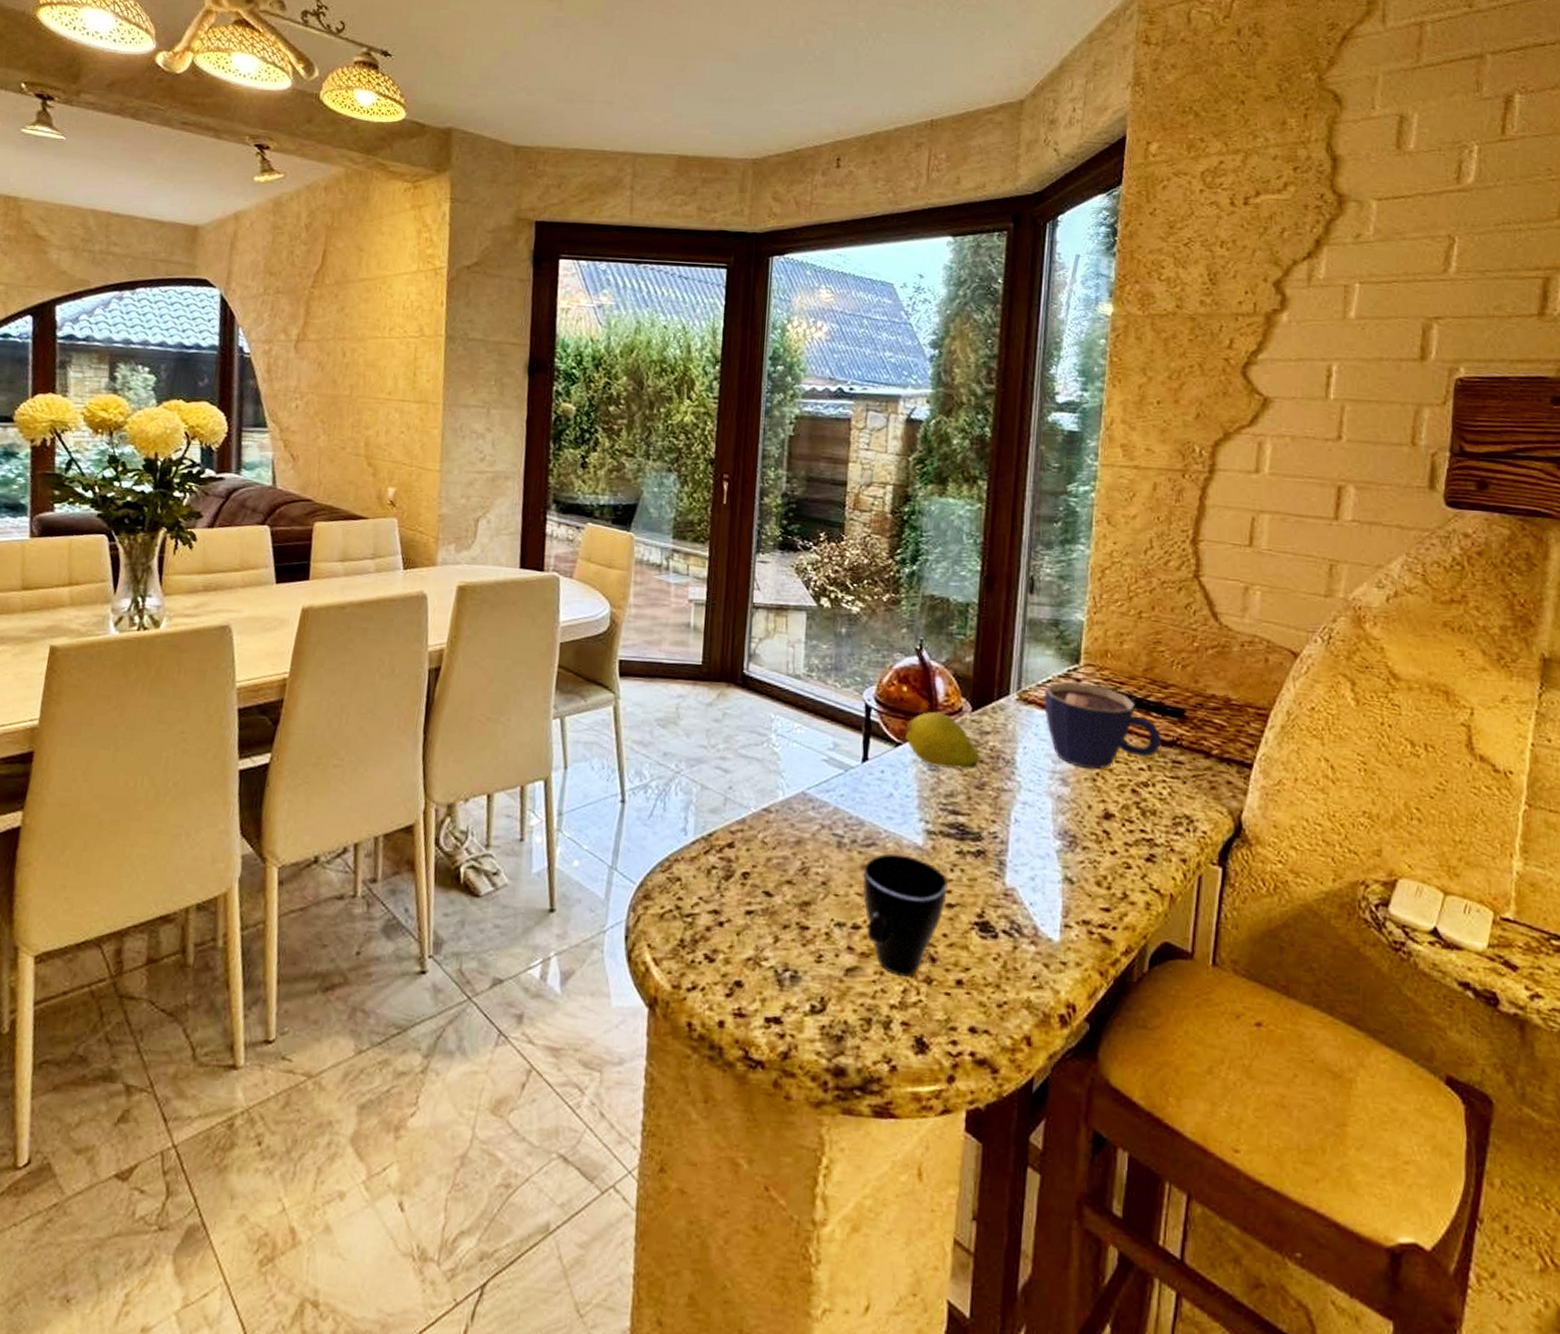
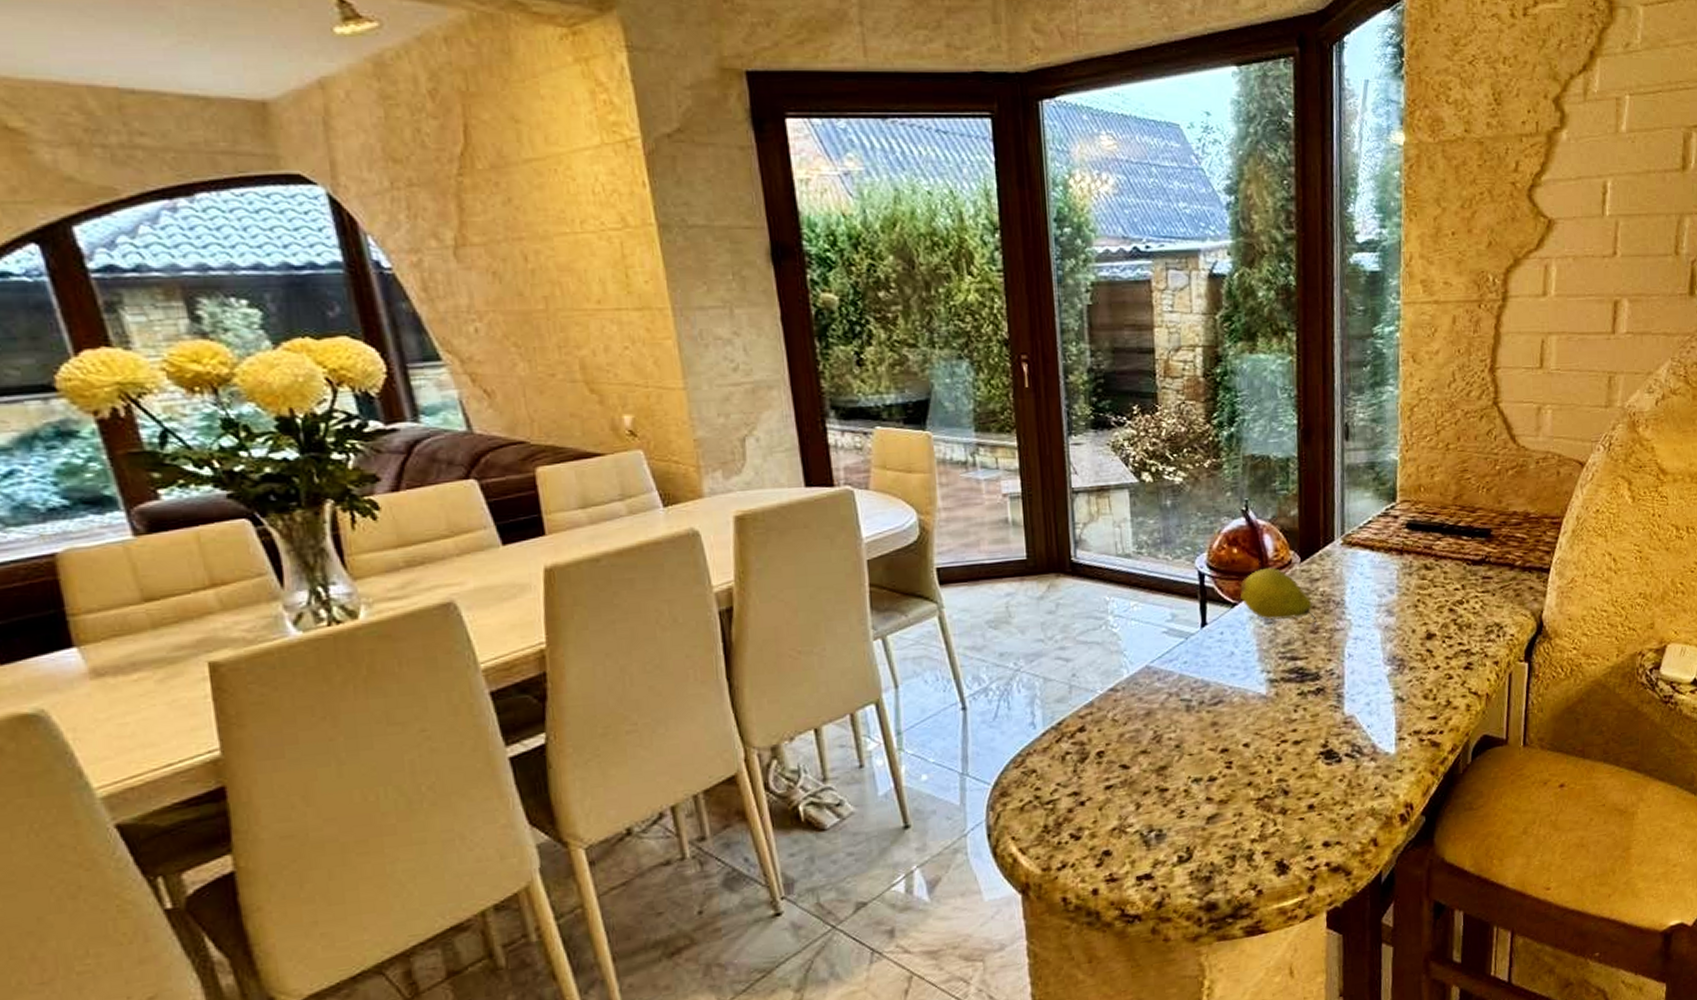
cup: present [862,853,948,978] -> none [1214,705,1293,814]
cup: present [1043,681,1162,770] -> none [1365,518,1472,597]

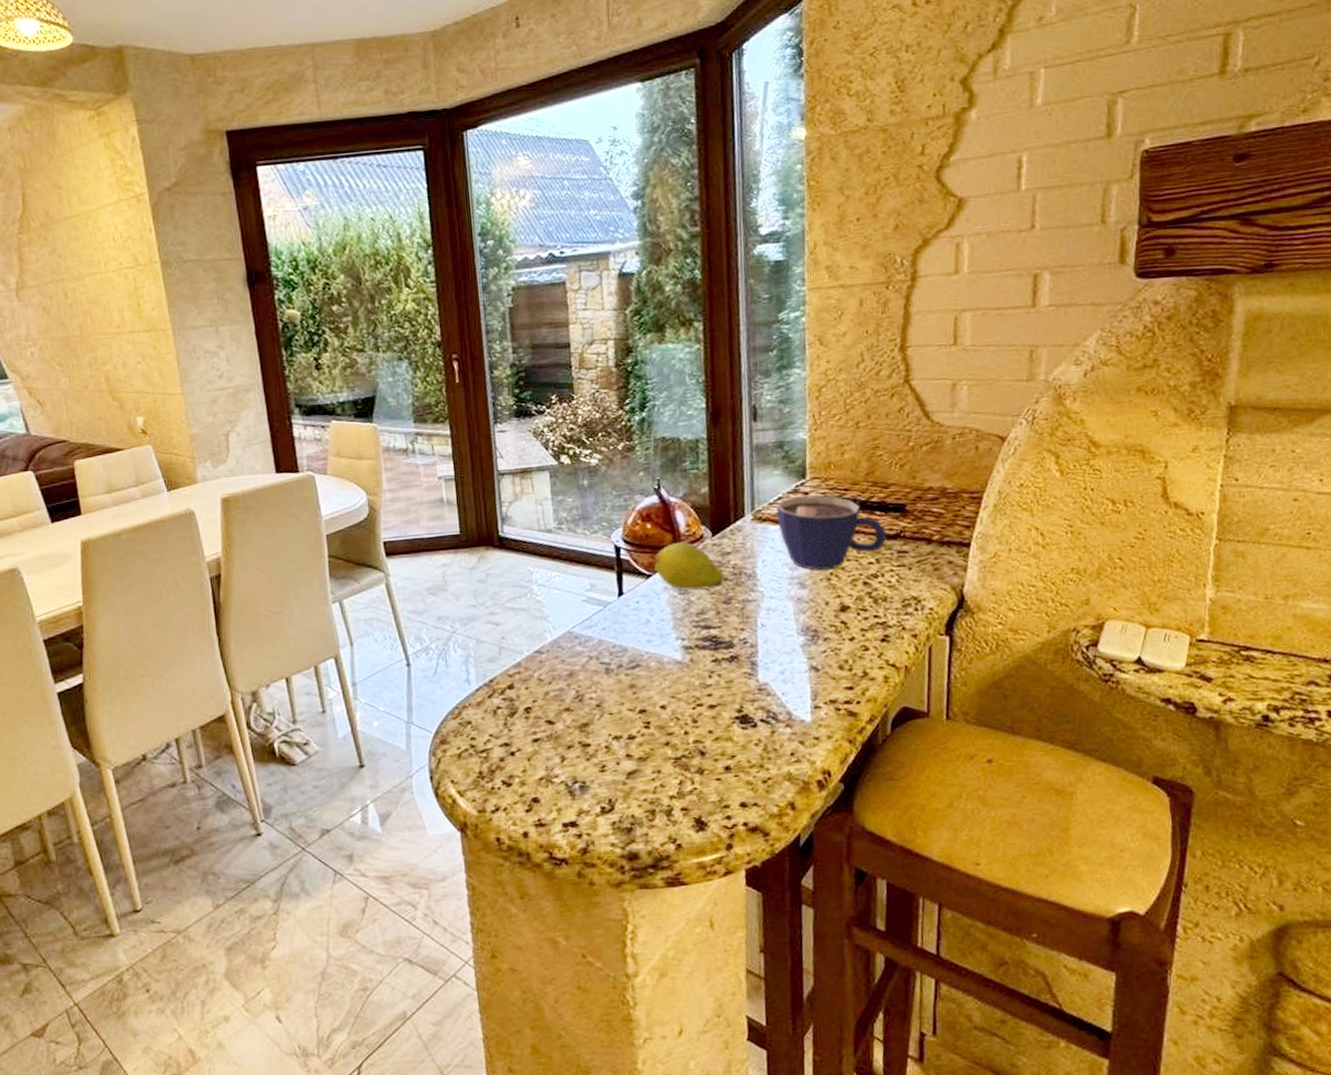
cup: none [1365,518,1472,597] -> present [775,495,887,570]

